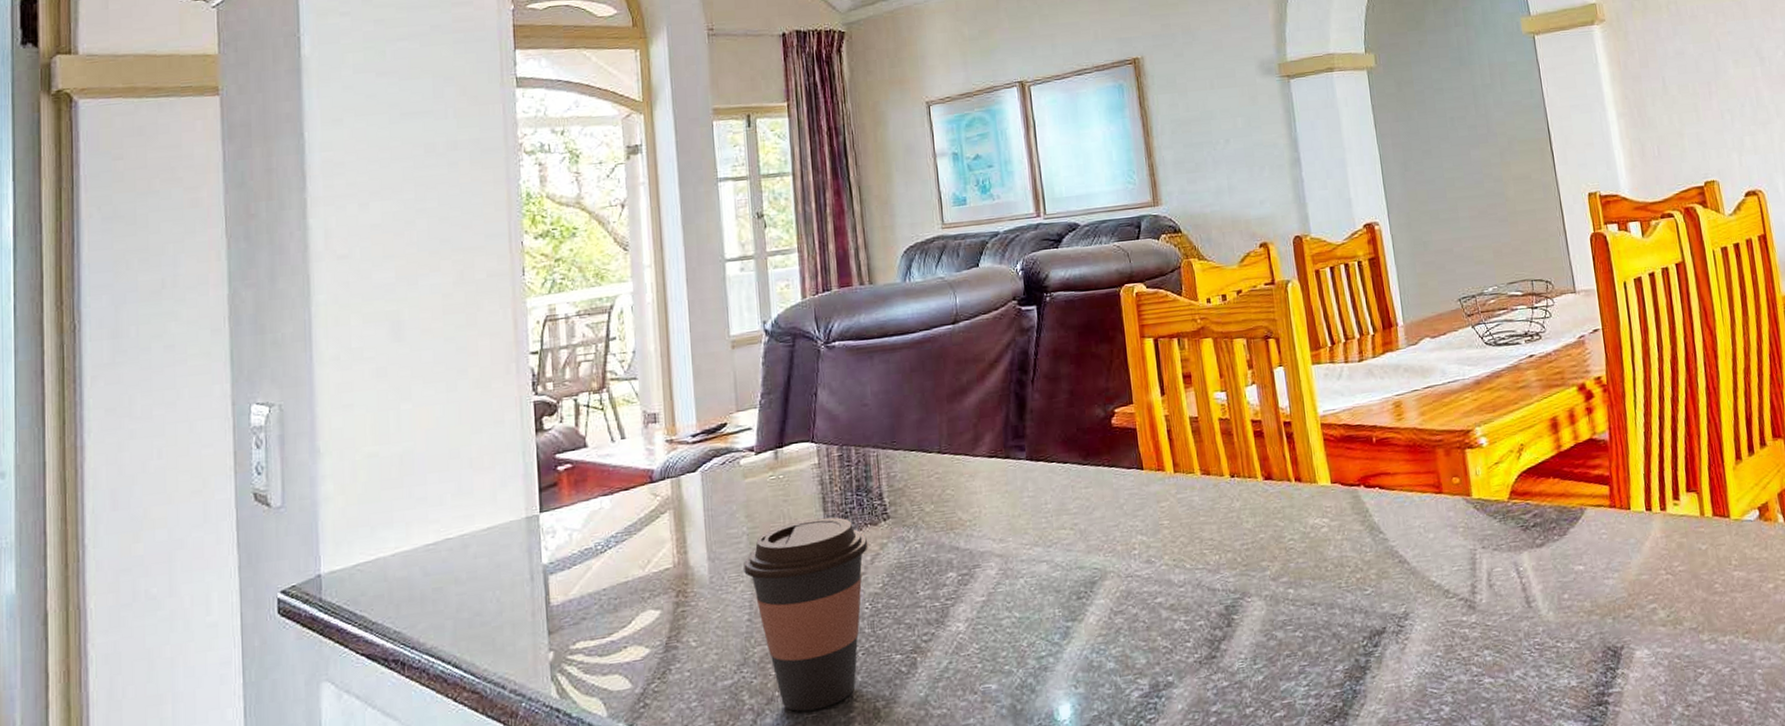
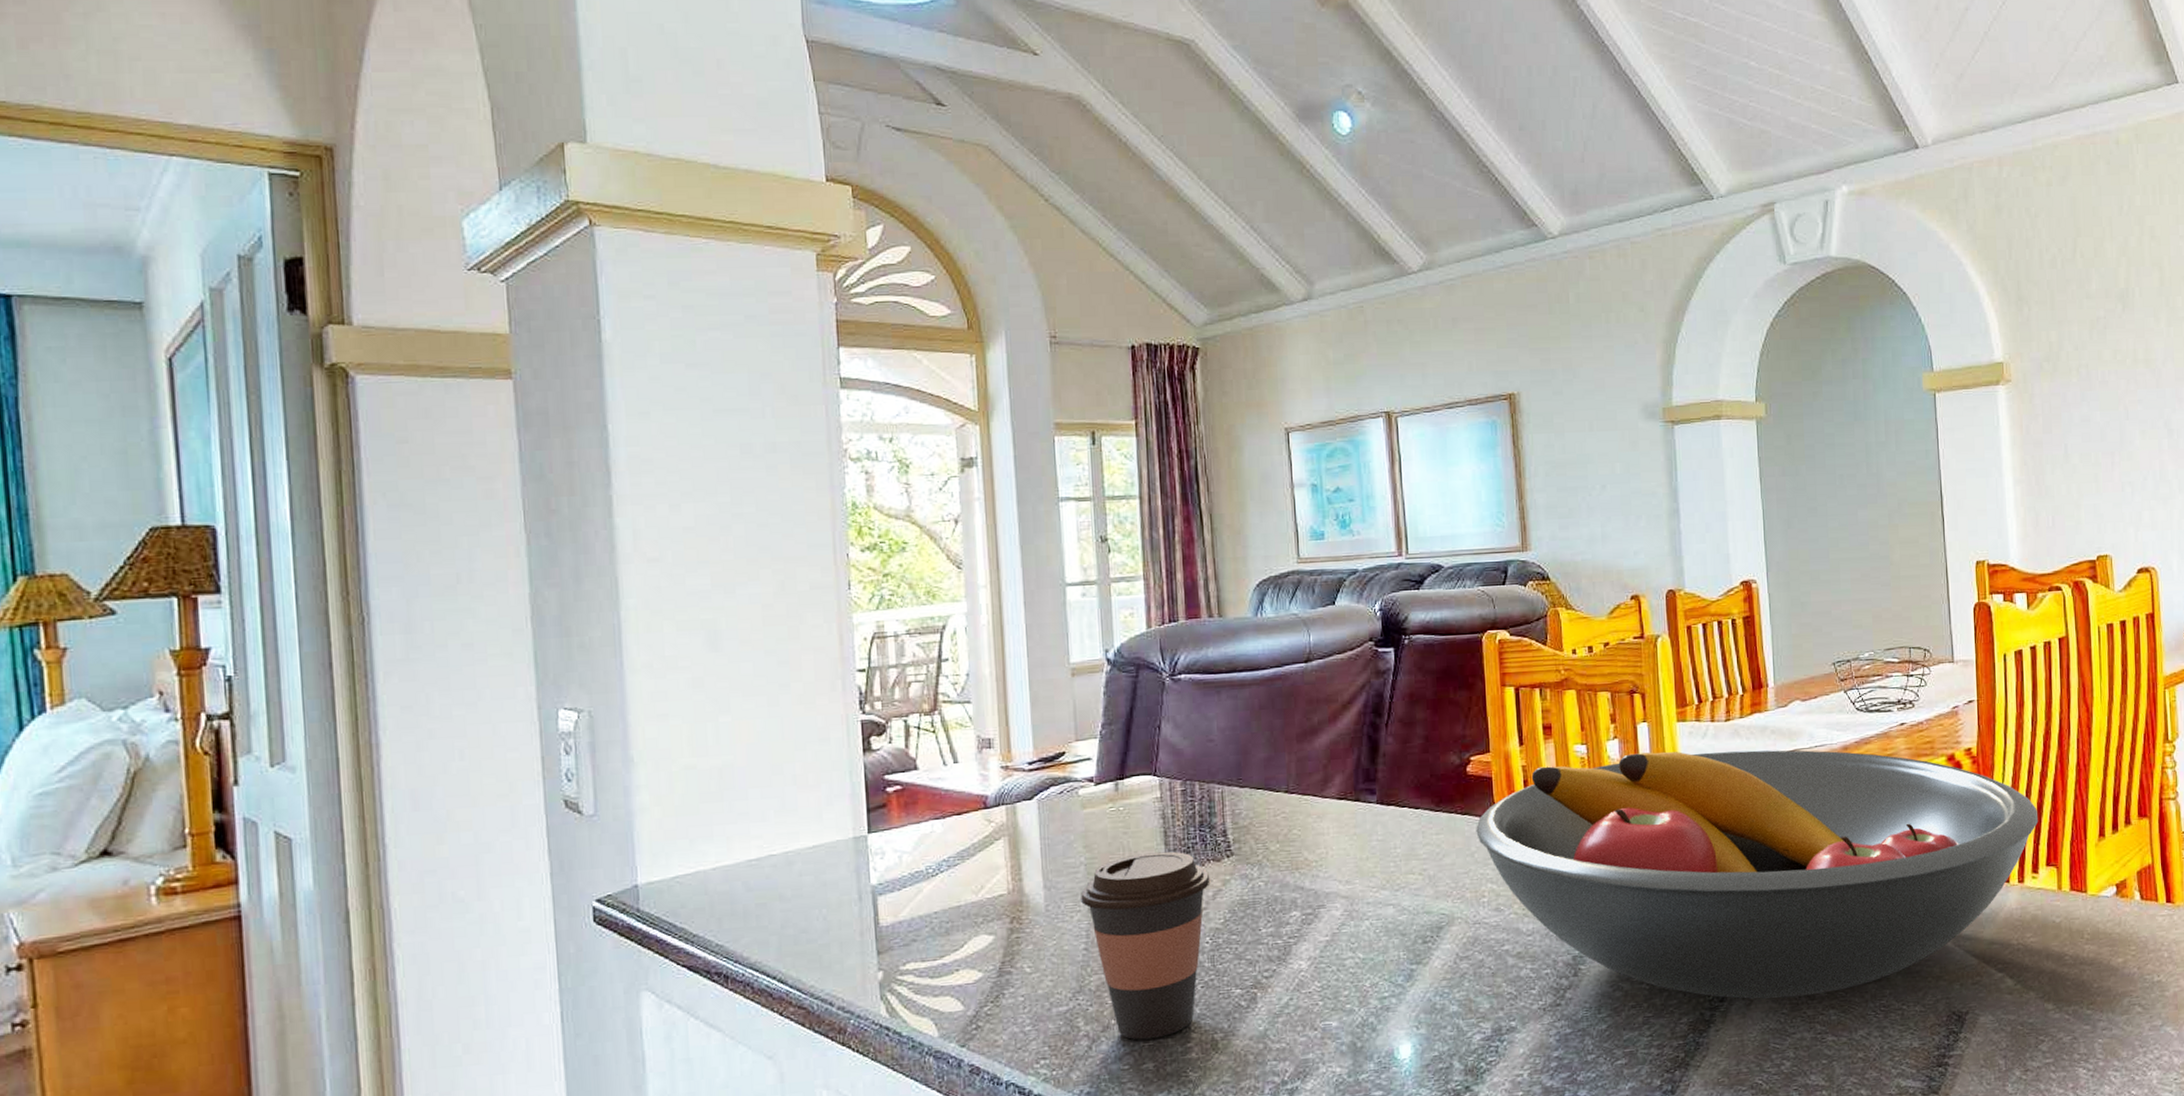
fruit bowl: none [1123,386,1675,643] -> present [1476,750,2039,999]

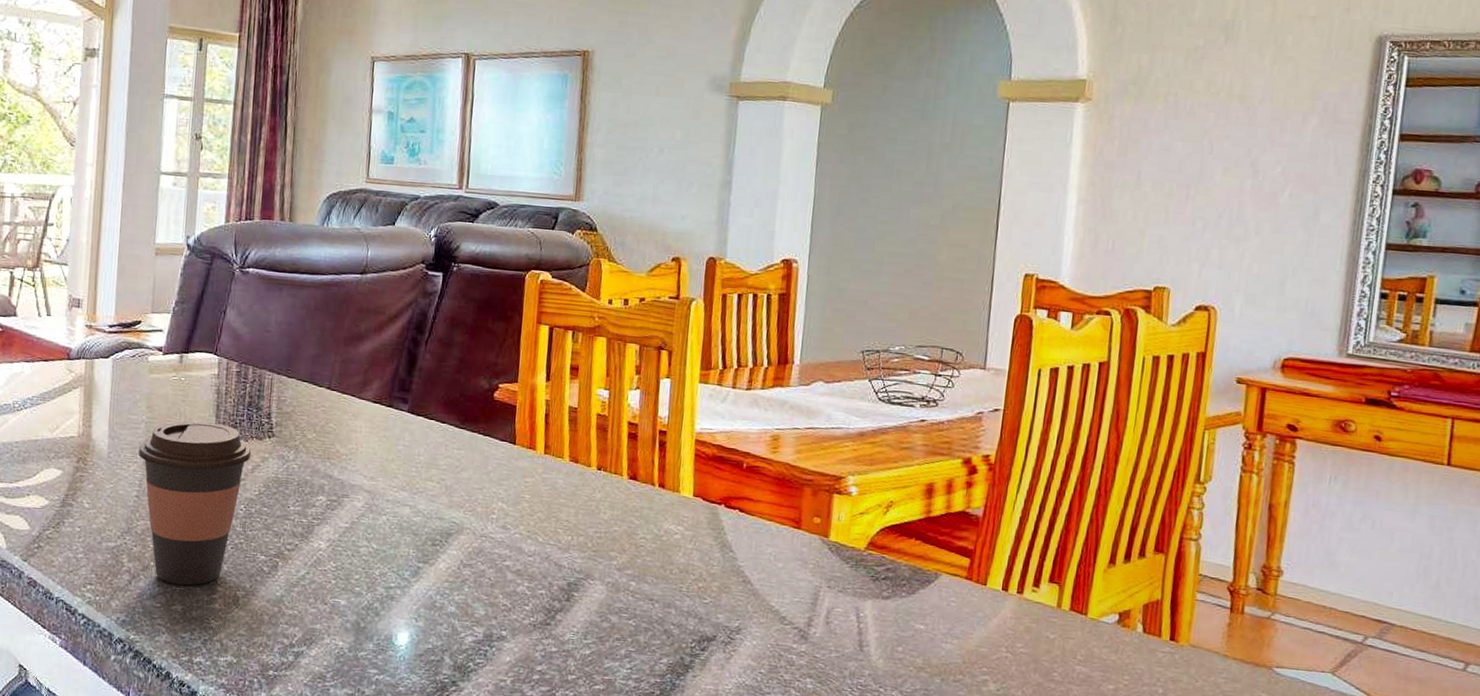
fruit bowl: present [1476,750,2039,999] -> none [494,403,1049,662]

